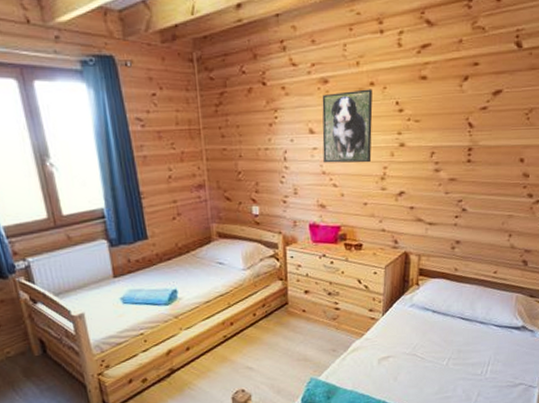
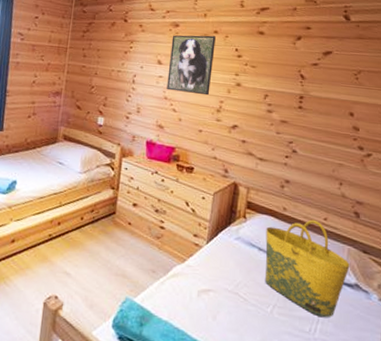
tote bag: none [439,274,518,360] -> present [265,219,350,317]

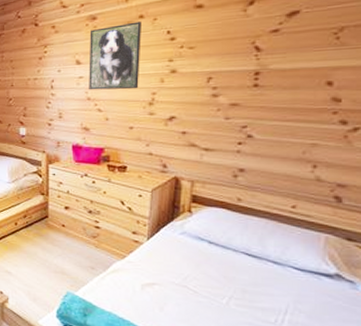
tote bag: present [265,219,350,317] -> none [217,208,328,308]

